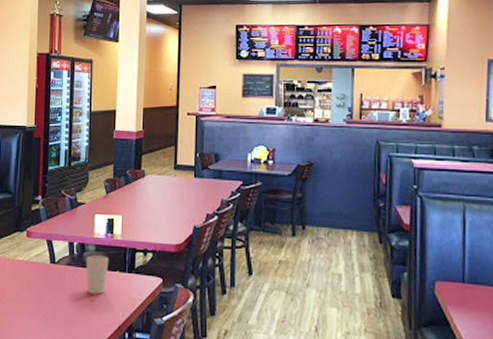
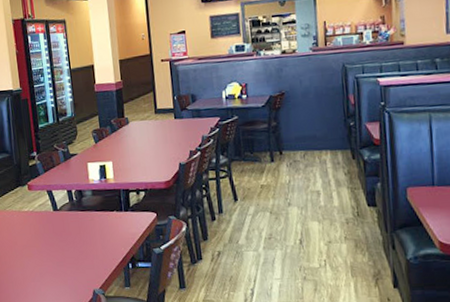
cup: present [85,255,109,295] -> none [84,199,106,234]

